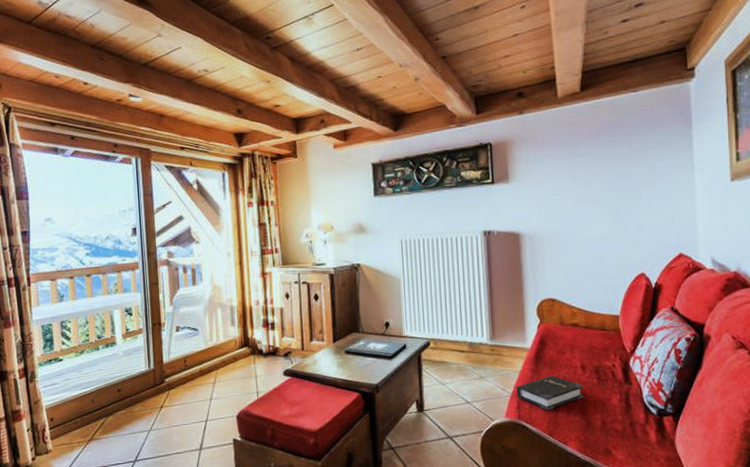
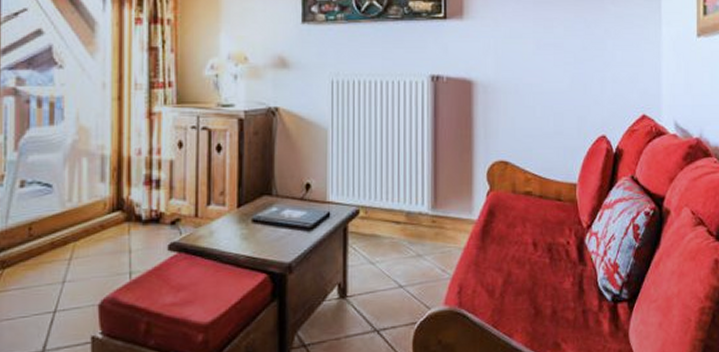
hardback book: present [516,376,584,411] -> none [458,254,534,297]

